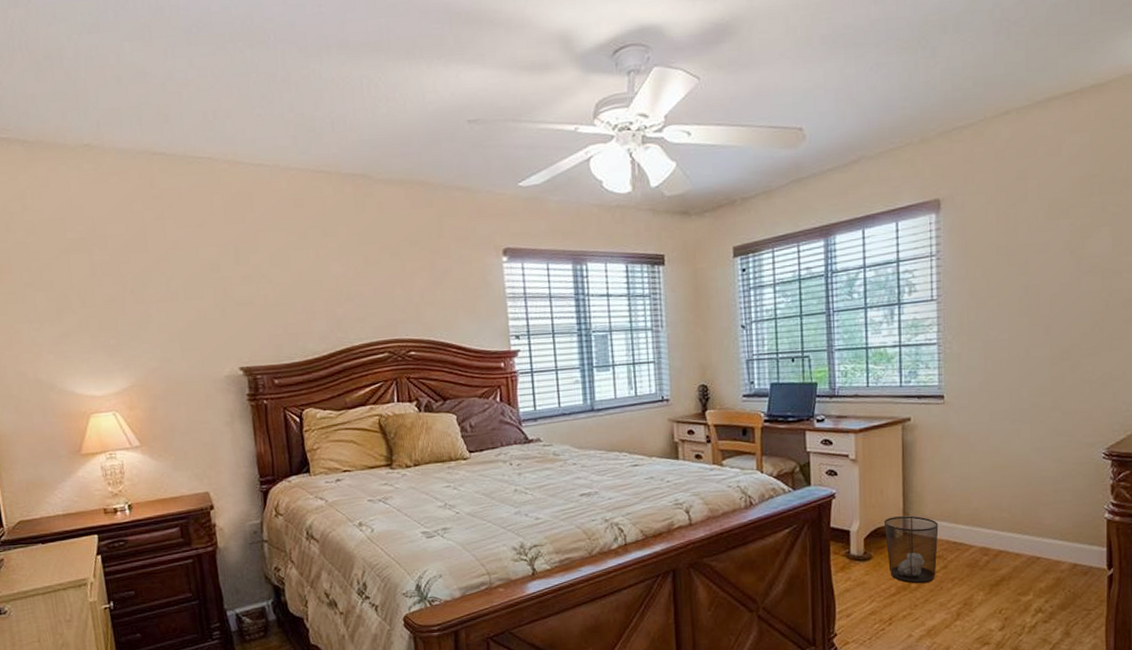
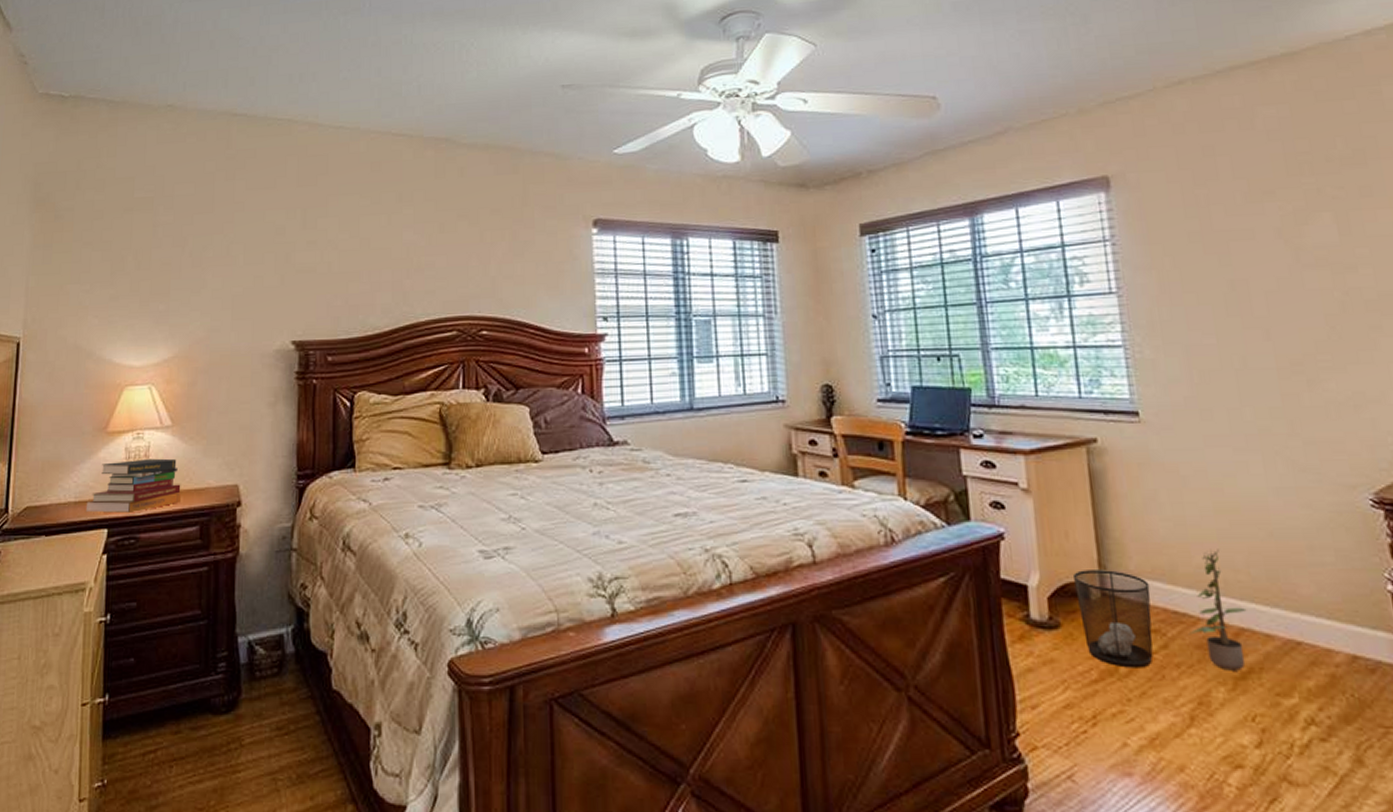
books: none [73,474,159,523] -> present [85,458,181,514]
potted plant: none [962,495,1005,581] -> present [1188,549,1247,671]

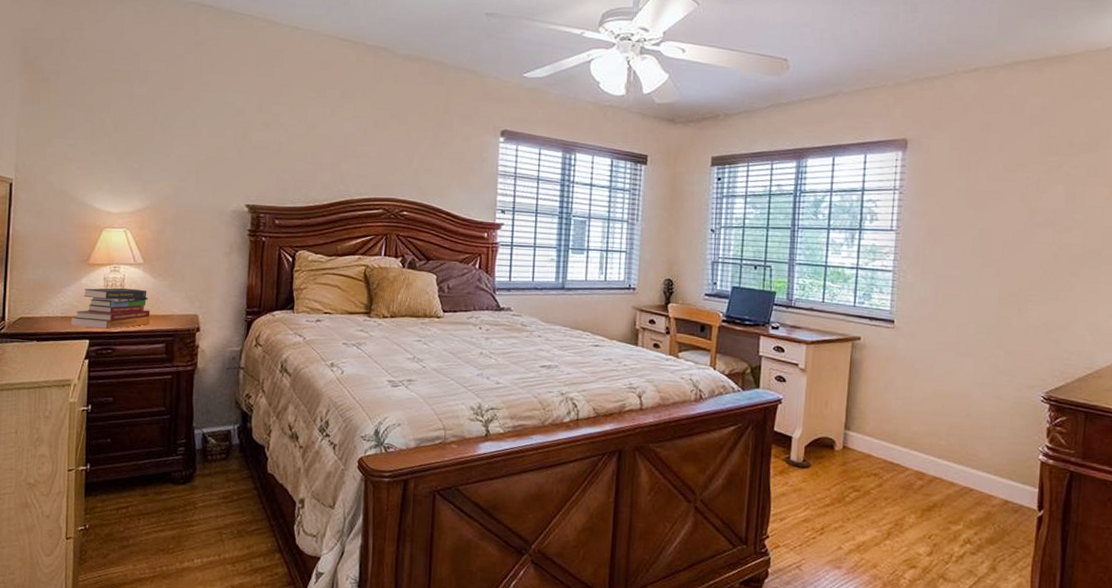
waste bin: present [1074,570,1154,668] -> none [825,429,878,499]
potted plant: present [1188,549,1247,671] -> none [897,422,941,505]

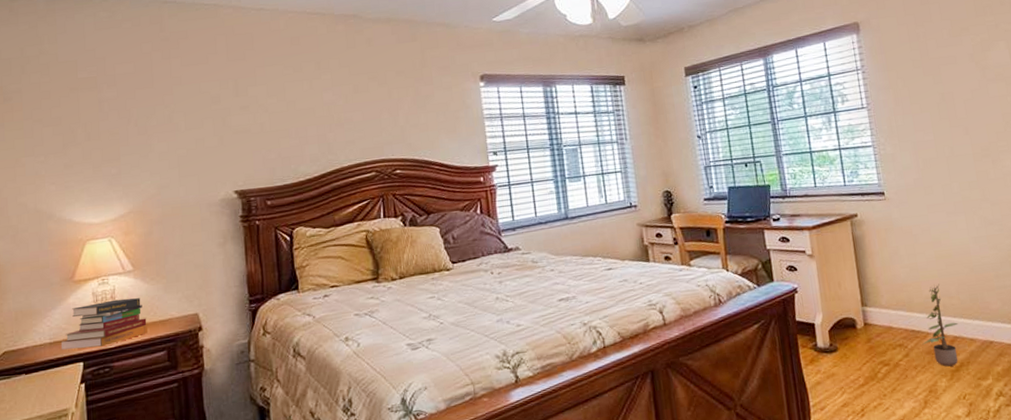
potted plant: none [897,422,941,505] -> present [921,283,959,367]

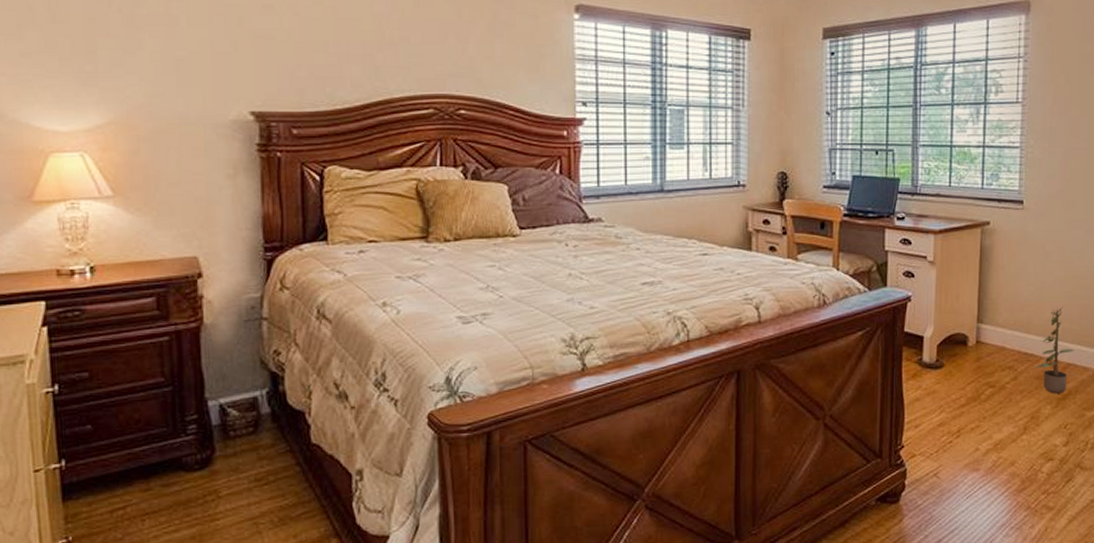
books: present [60,298,148,351] -> none [15,229,131,286]

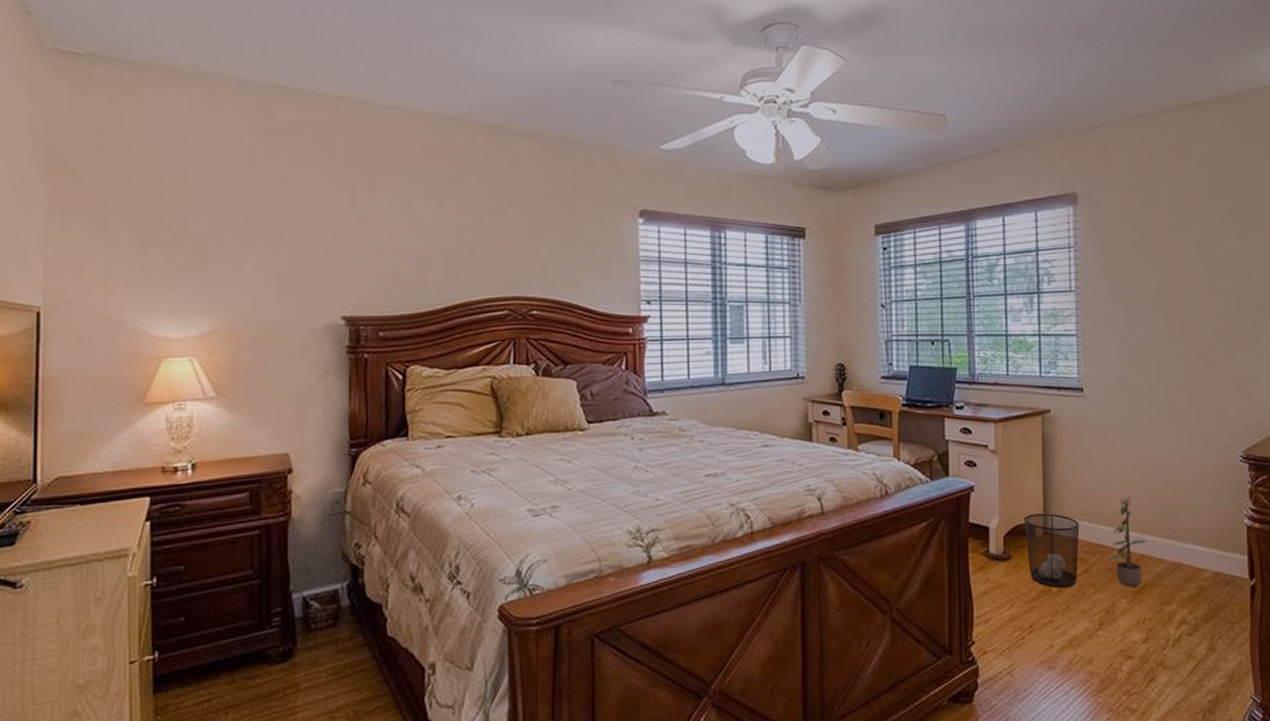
waste bin: none [958,323,1011,395] -> present [1024,513,1080,588]

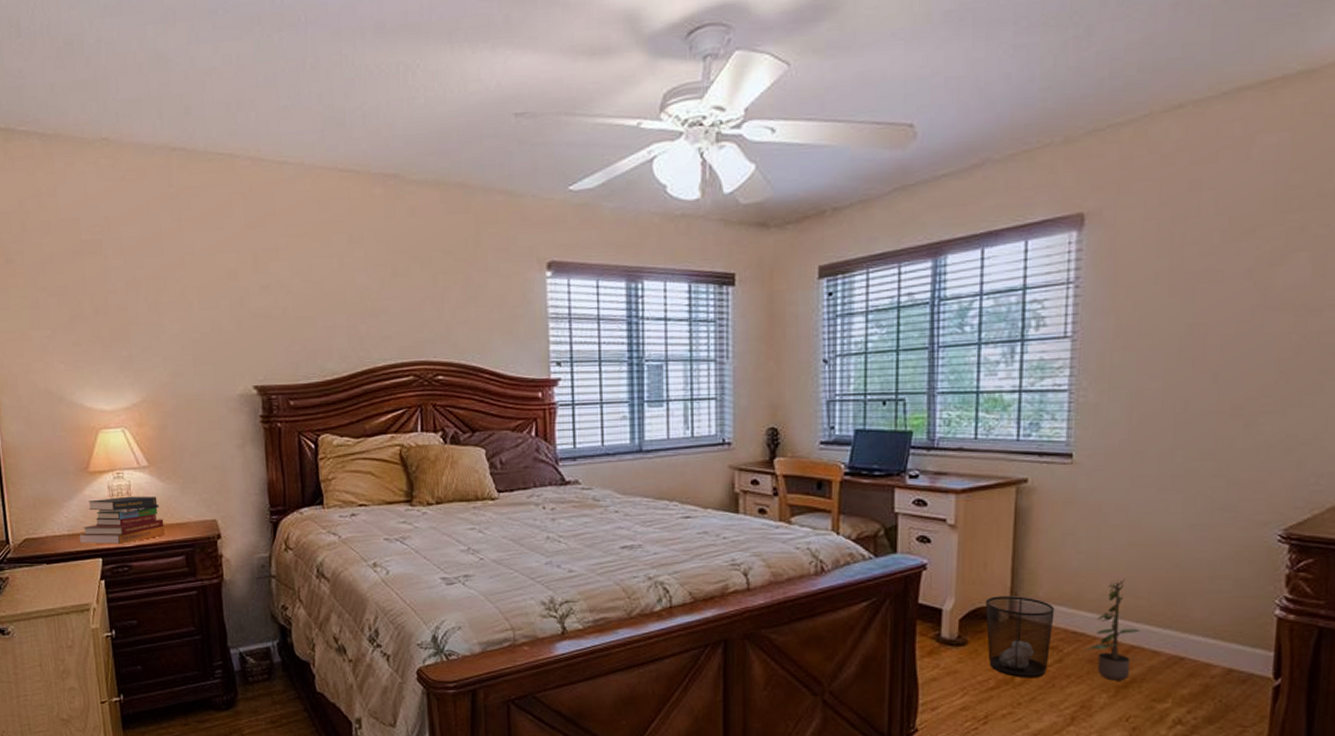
books: none [124,428,228,482] -> present [79,496,165,545]

